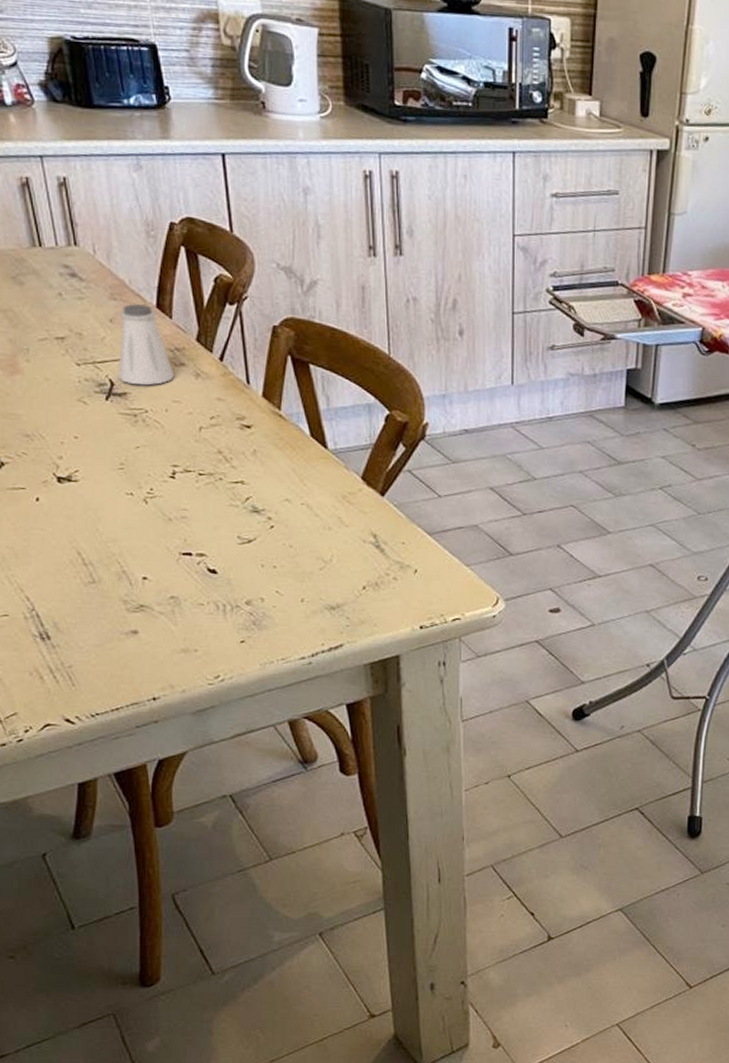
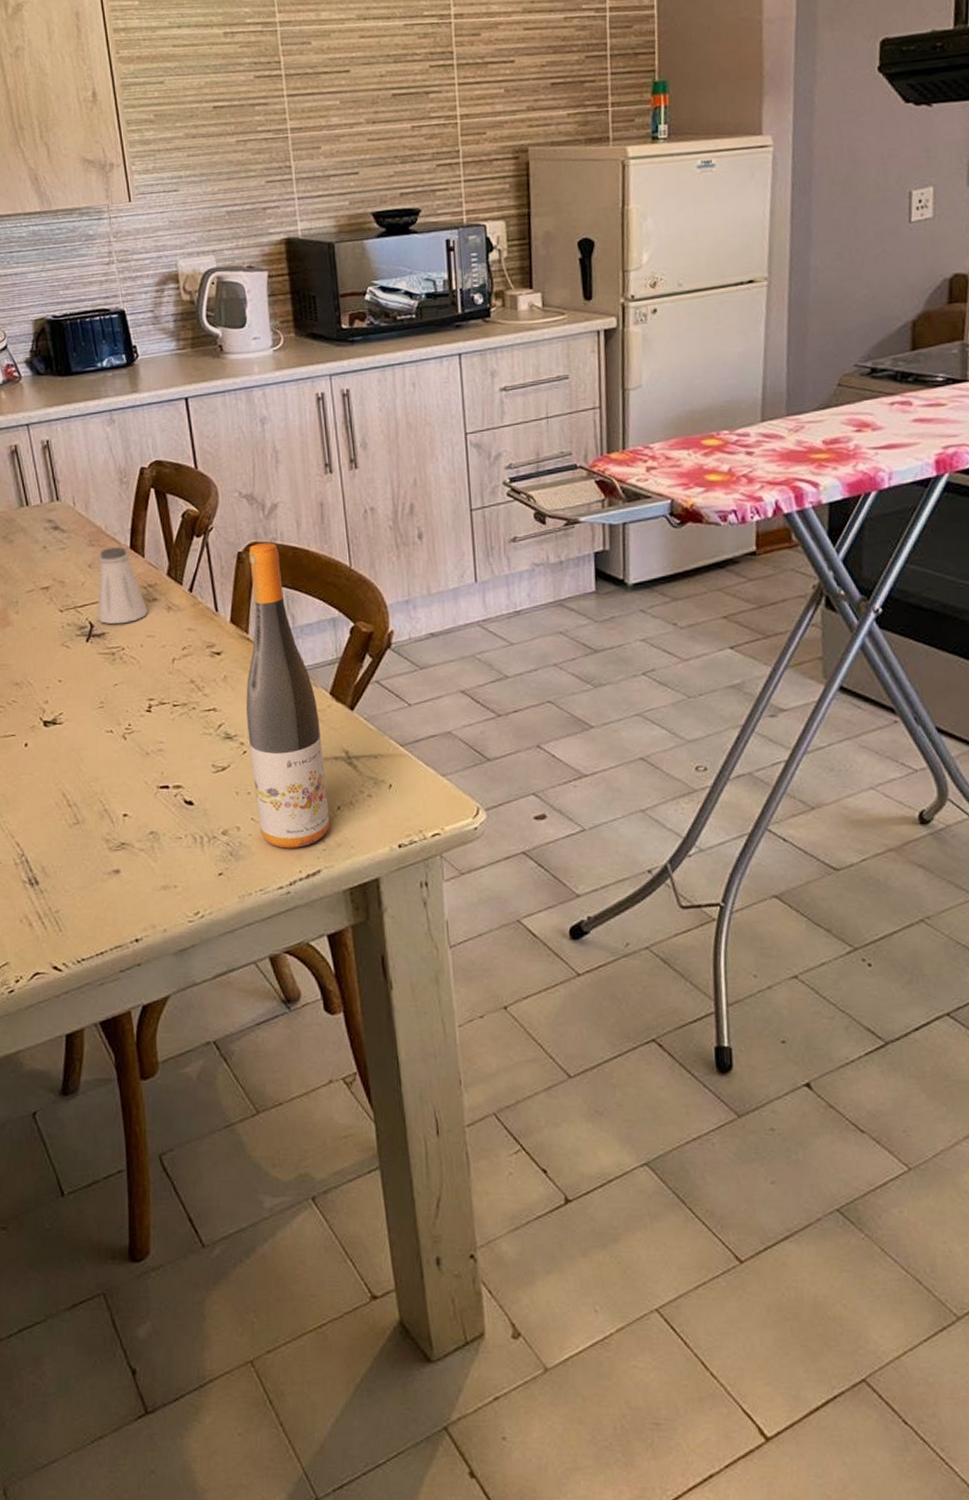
wine bottle: none [276,319,355,622] -> present [246,543,330,849]

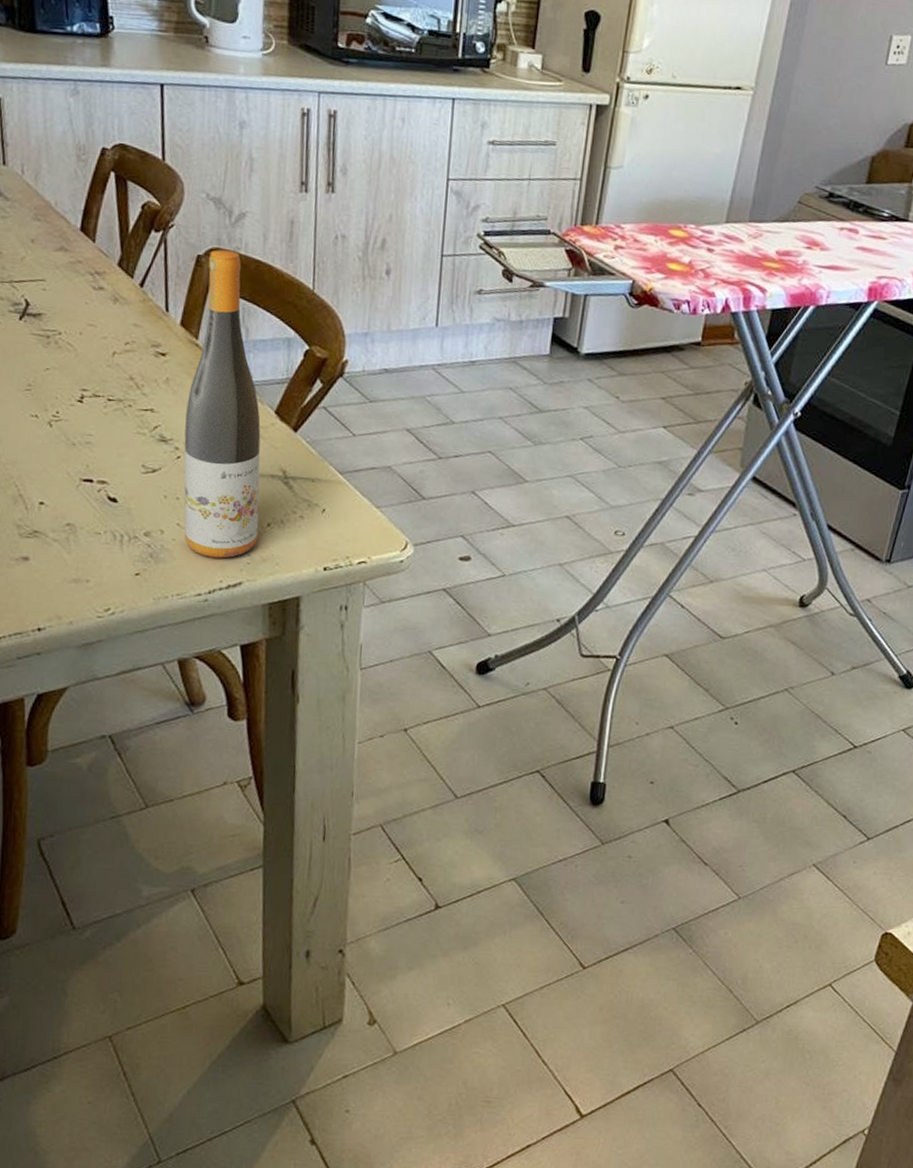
saltshaker: present [97,547,149,625] -> none [35,225,93,308]

